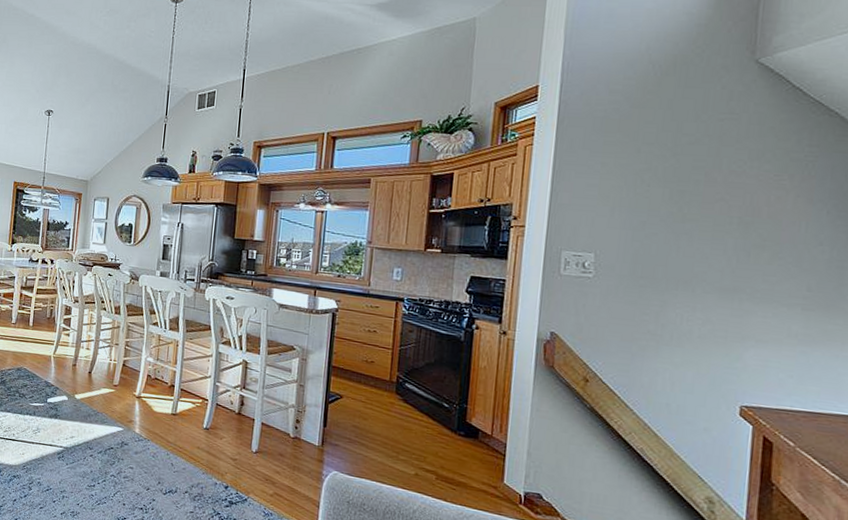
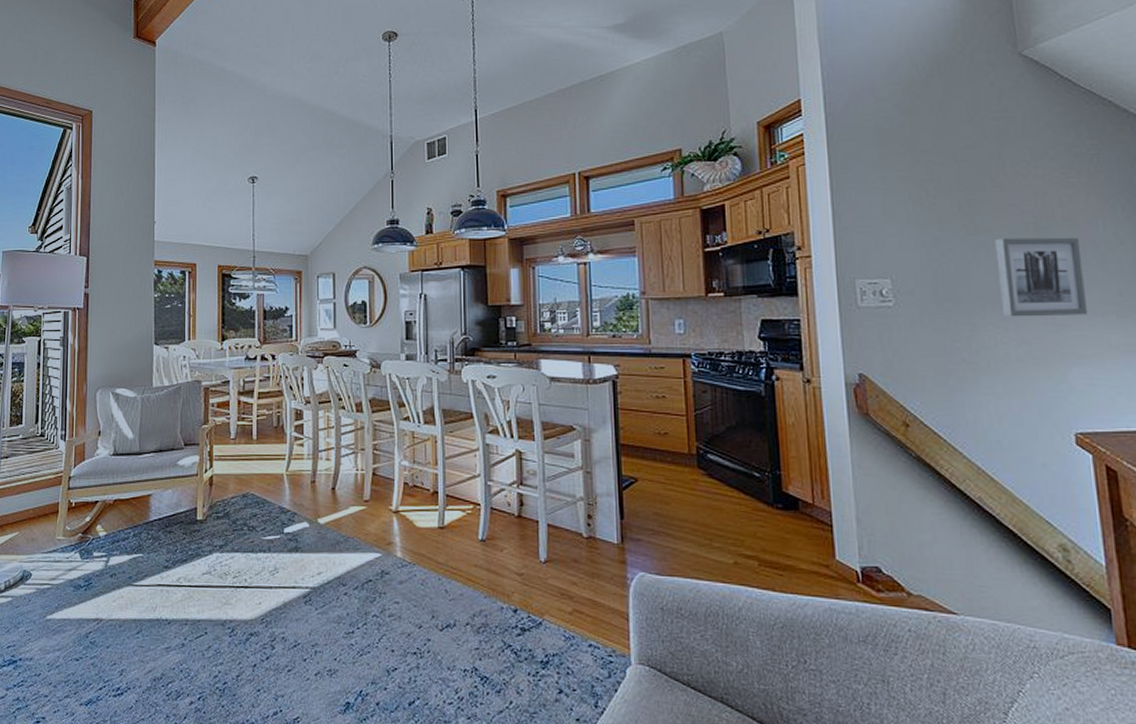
wall art: none [693,228,779,305] -> present [995,237,1089,317]

